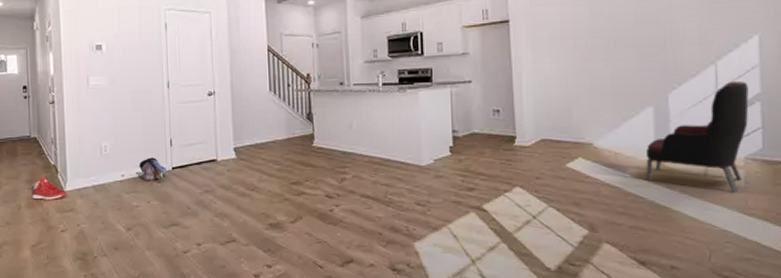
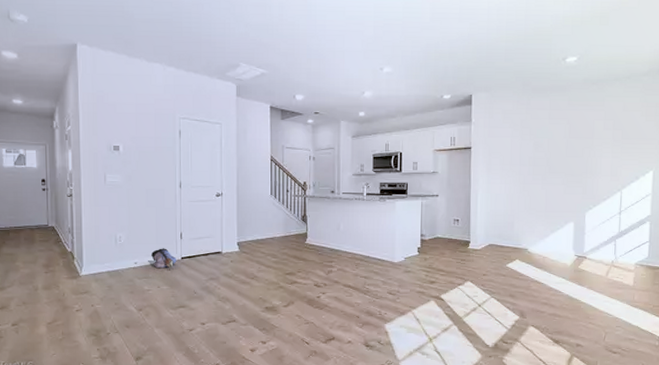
sneaker: present [32,176,67,201] -> none [49,262,83,284]
armchair: present [646,81,749,194] -> none [564,206,643,290]

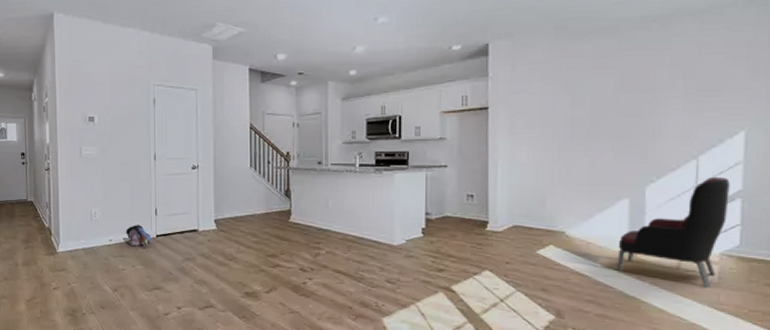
armchair: none [564,206,643,290] -> present [617,177,730,289]

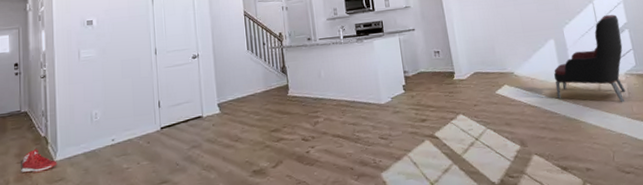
sneaker: none [28,238,60,260] -> present [21,149,57,173]
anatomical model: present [126,225,152,247] -> none [129,119,157,143]

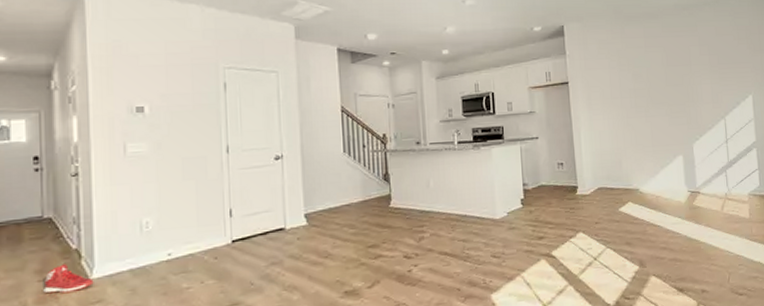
armchair: present [554,14,626,103] -> none [679,132,749,224]

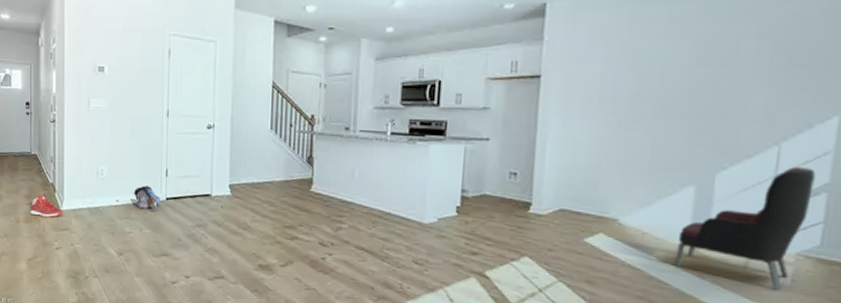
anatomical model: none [191,231,226,259] -> present [134,185,161,209]
armchair: none [679,132,749,224] -> present [674,167,816,292]

